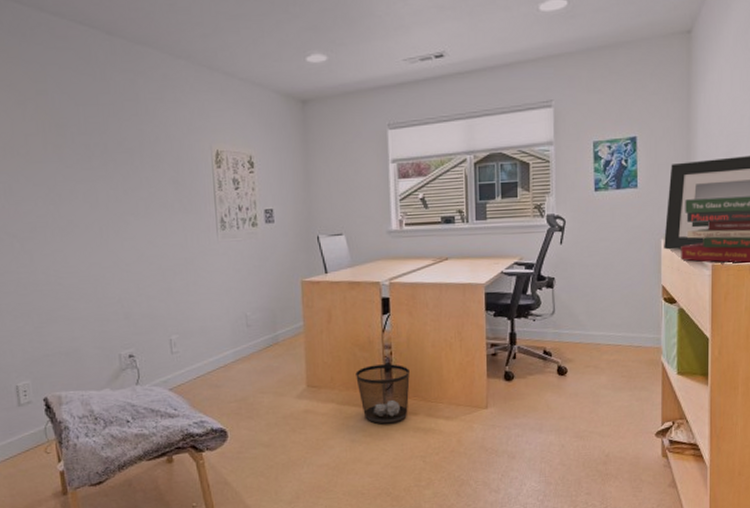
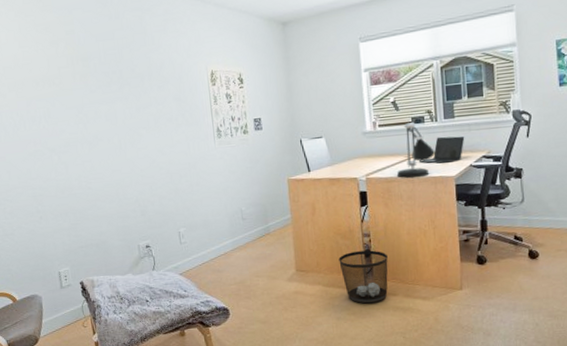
desk lamp: none [424,223,464,285] -> present [397,122,435,179]
laptop: none [448,239,497,270] -> present [420,136,465,164]

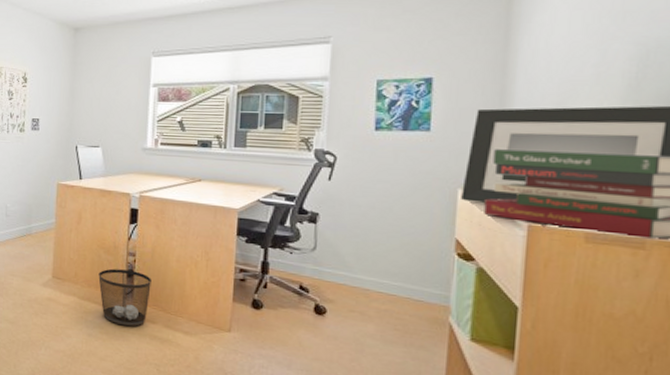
desk lamp: present [397,122,435,179] -> none [174,145,219,205]
laptop: present [420,136,465,164] -> none [201,165,255,195]

